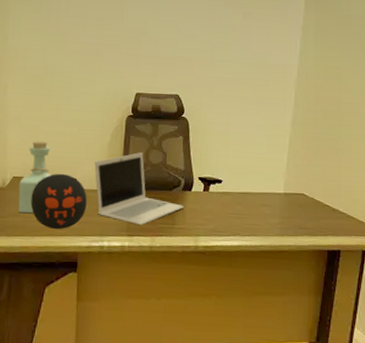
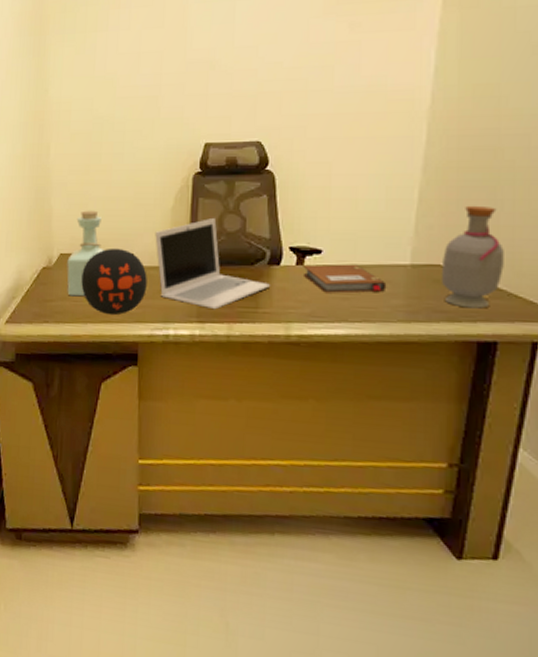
notebook: none [209,191,268,214] -> present [304,264,387,294]
bottle: none [304,151,344,226] -> present [441,205,504,309]

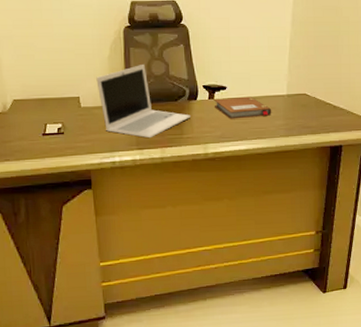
bottle: present [67,210,104,297] -> none [21,60,53,136]
decorative ball: present [81,248,147,315] -> none [35,92,94,149]
bottle: present [441,205,504,309] -> none [306,50,344,124]

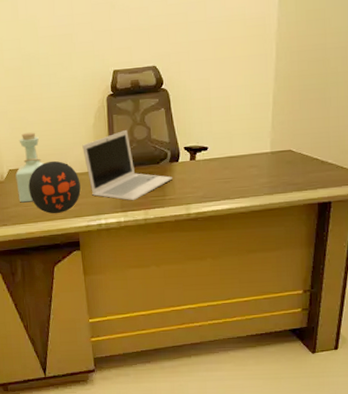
bottle: none [21,60,53,136] -> present [15,132,44,203]
decorative ball: none [35,92,94,149] -> present [28,160,81,213]
notebook: present [215,96,272,119] -> none [196,155,255,179]

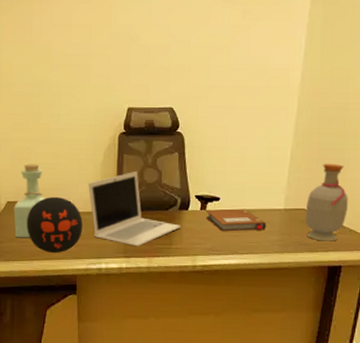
notebook: none [196,155,255,179] -> present [206,209,267,232]
bottle: none [291,103,333,180] -> present [304,163,348,242]

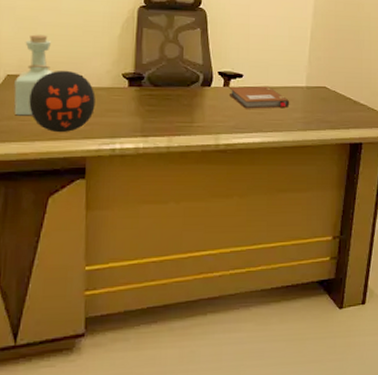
laptop: present [88,172,182,247] -> none [103,46,204,125]
bottle: present [304,163,348,242] -> none [326,43,365,119]

